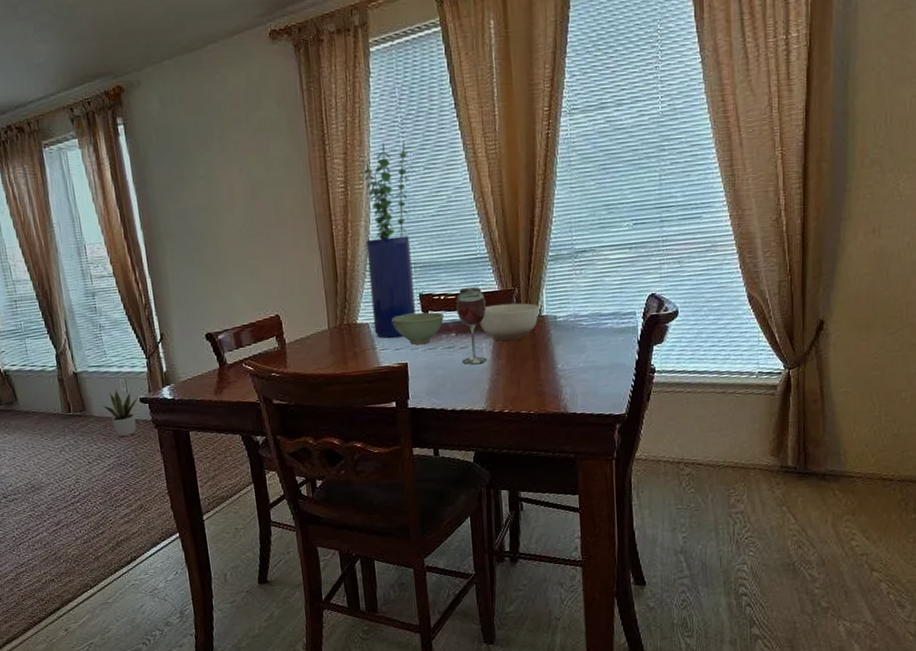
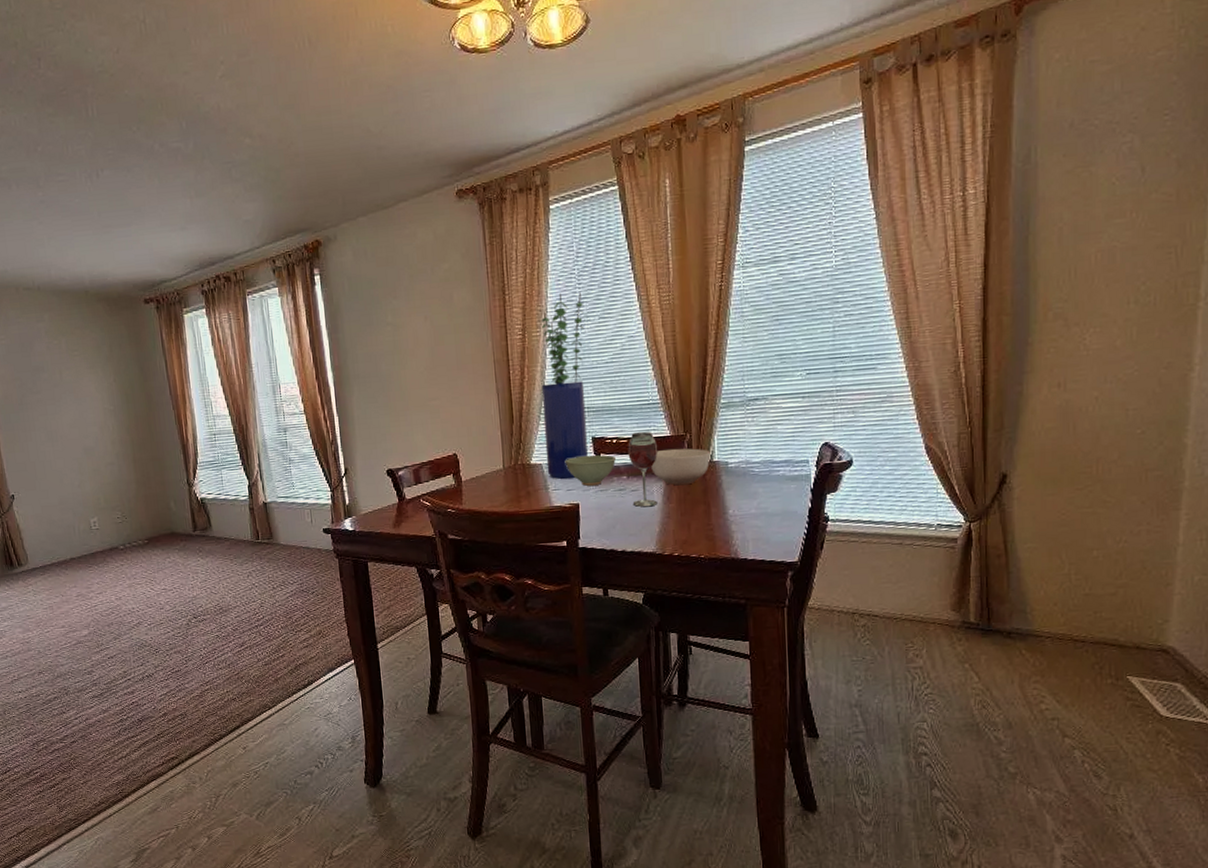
potted plant: present [102,388,138,438] -> none [288,519,322,565]

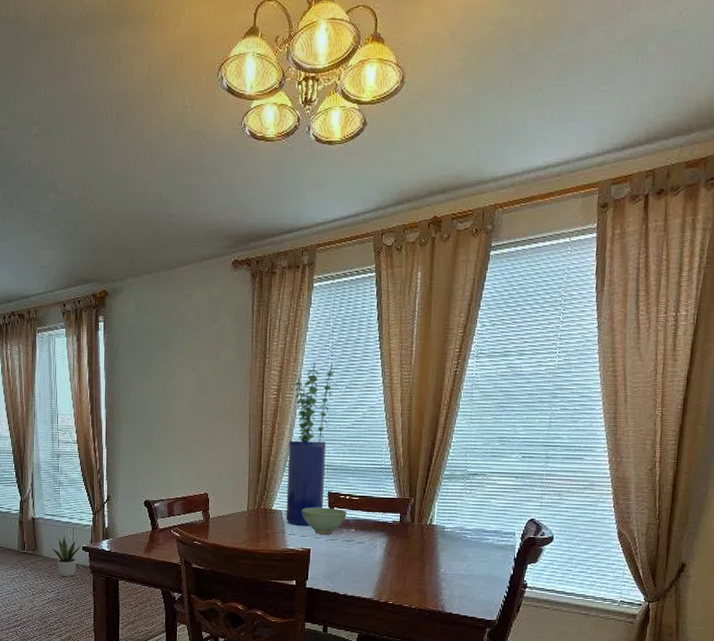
potted plant: none [288,519,322,565] -> present [51,536,81,577]
wineglass: present [628,432,657,507] -> none [357,492,384,559]
bowl: present [651,448,711,486] -> none [377,509,430,543]

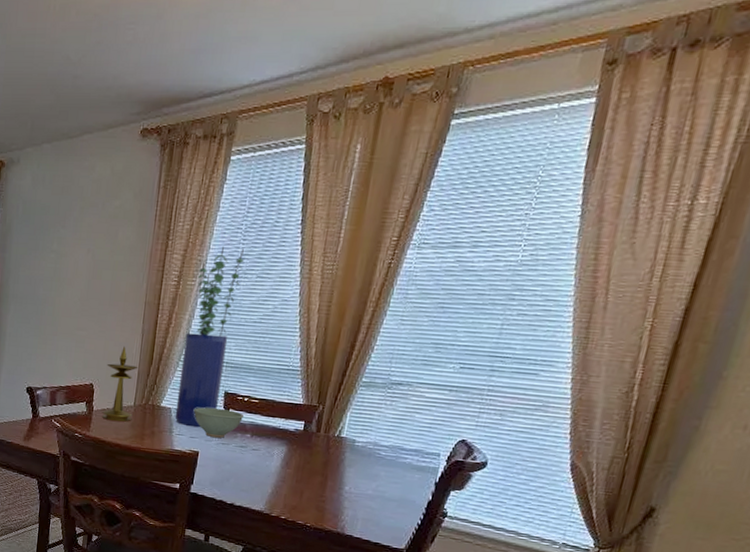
candlestick: none [219,456,248,528] -> present [102,346,138,422]

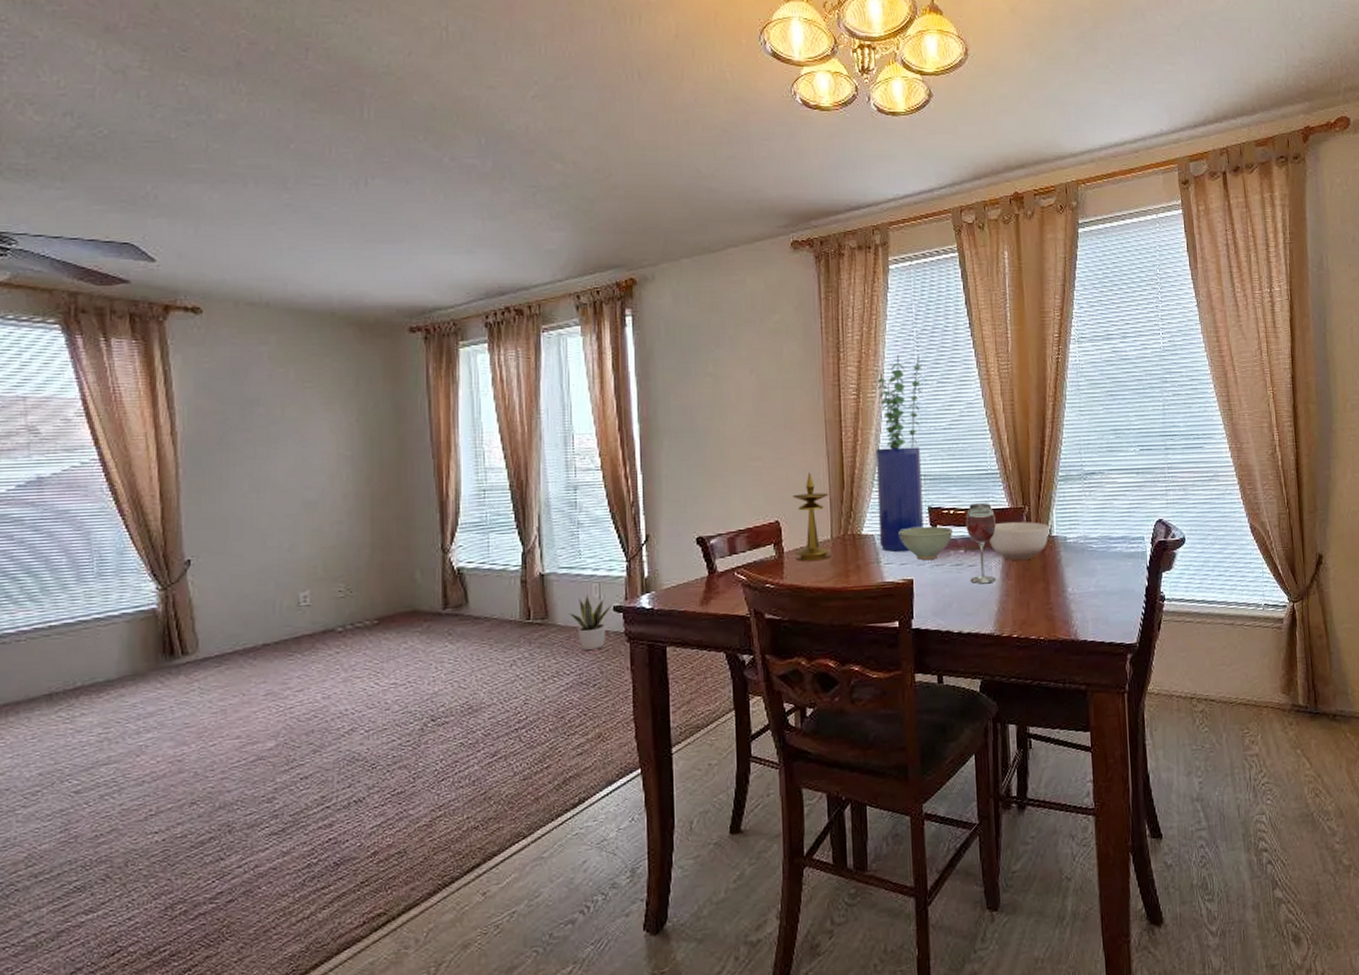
wineglass: none [251,395,288,468] -> present [965,503,996,584]
bowl: none [276,416,340,455] -> present [989,521,1049,561]

